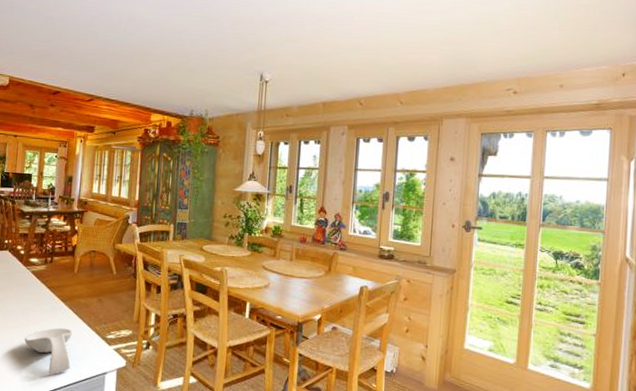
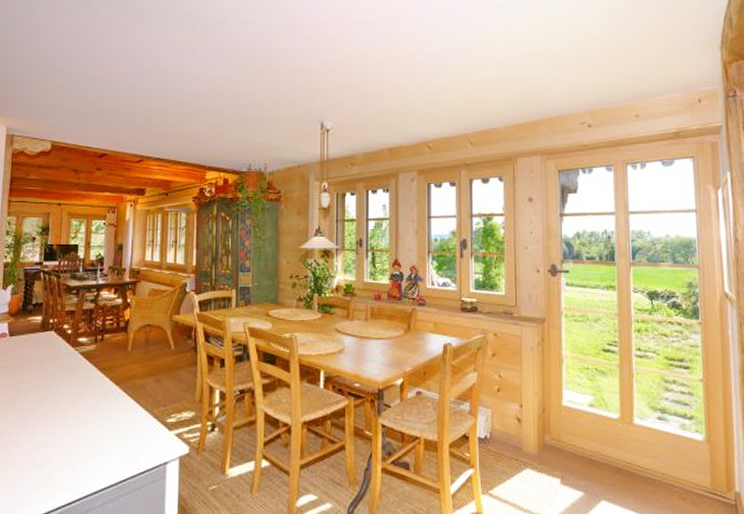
spoon rest: present [25,327,73,375] -> none [74,414,128,469]

